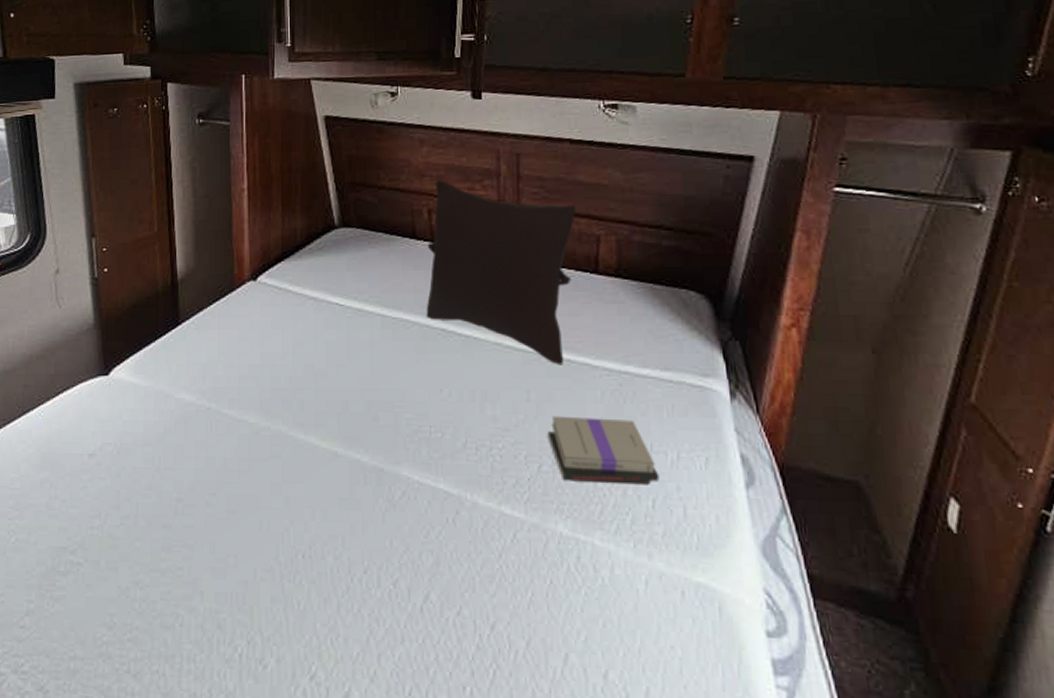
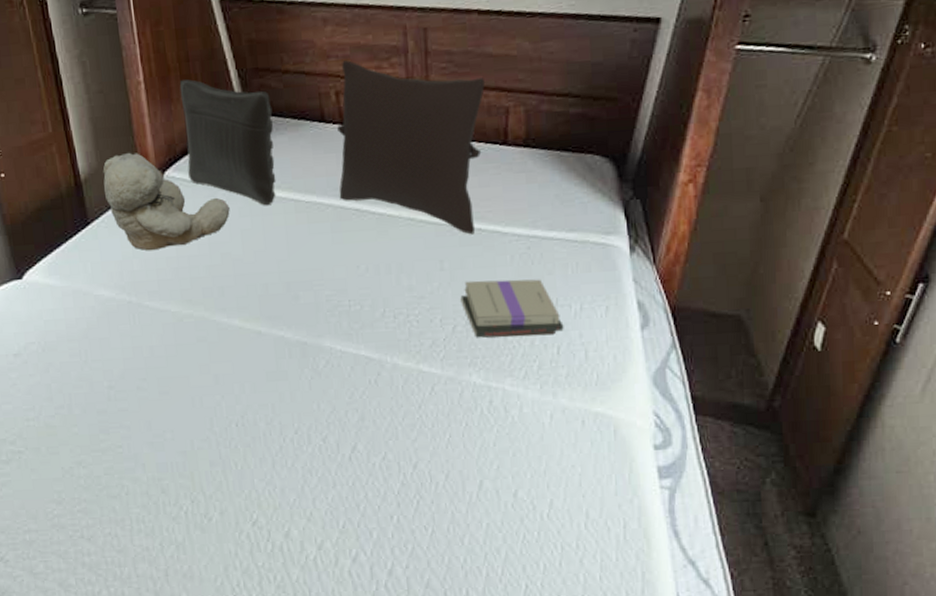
teddy bear: none [198,256,317,357] -> present [102,152,230,251]
pillow: none [280,188,366,319] -> present [179,78,276,206]

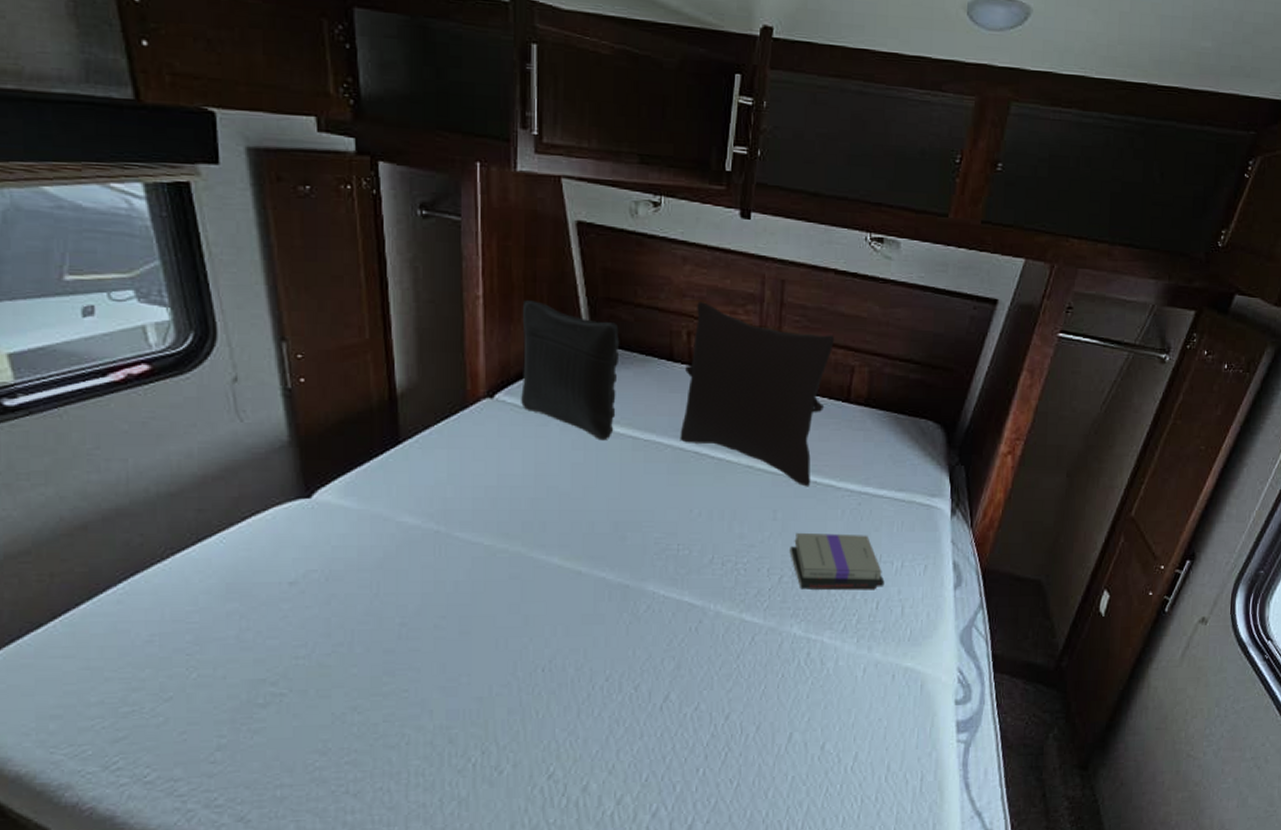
teddy bear: present [102,152,230,251] -> none [423,369,562,478]

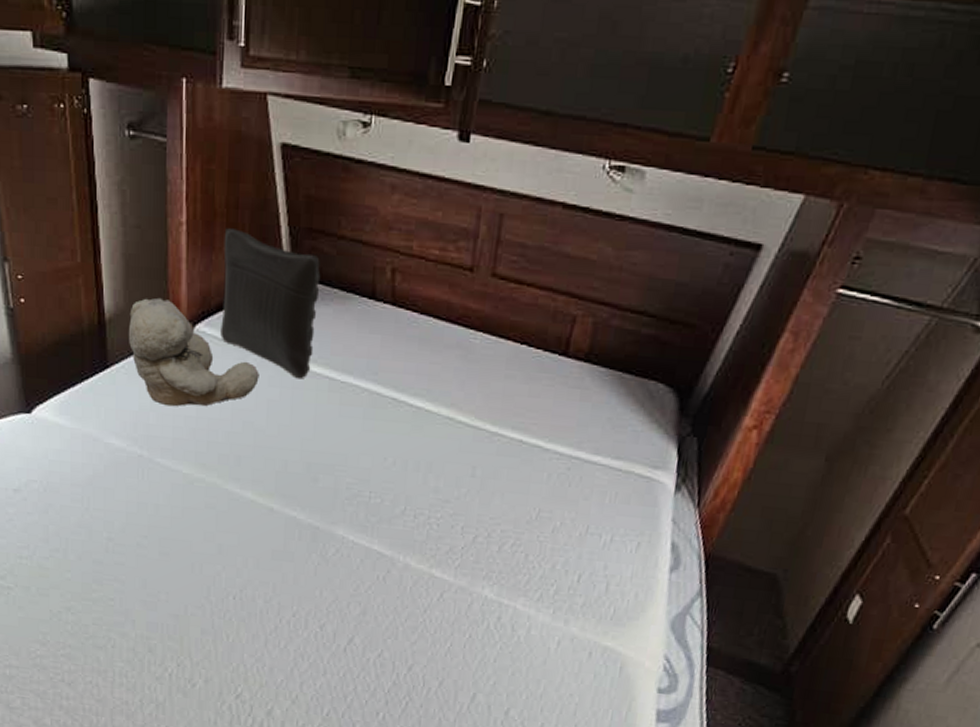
teddy bear: none [423,369,562,478] -> present [129,297,259,406]
pillow: present [680,302,834,487] -> none [377,236,556,446]
books: present [789,532,885,590] -> none [486,492,590,562]

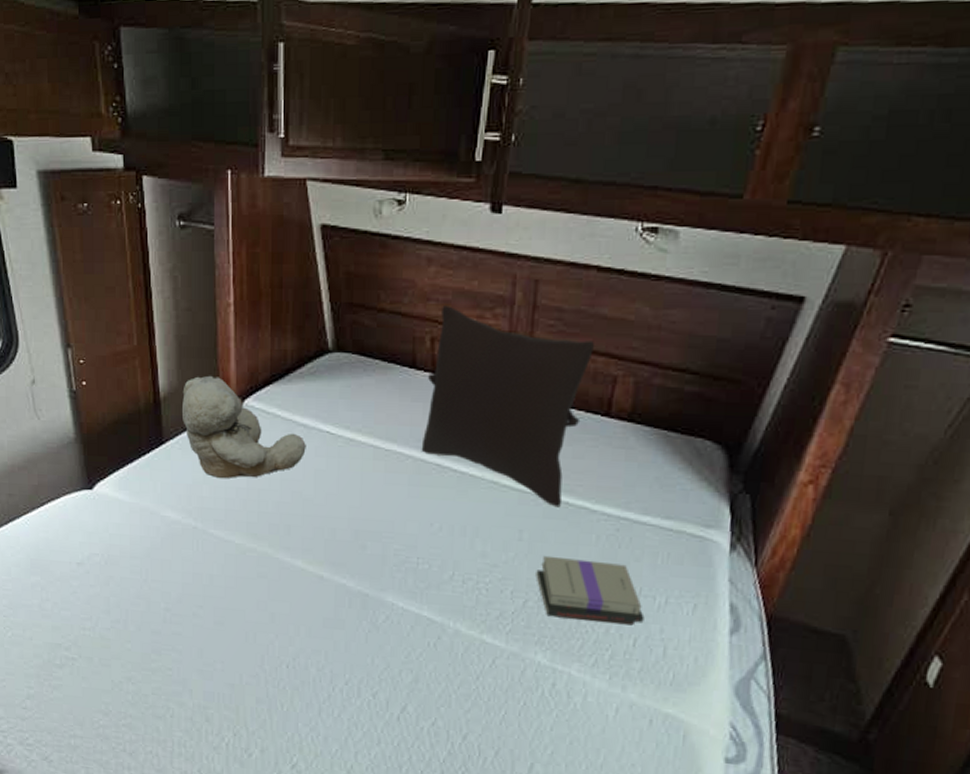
pillow: present [220,227,321,379] -> none [268,305,363,449]
pillow: none [377,236,556,446] -> present [421,305,594,508]
books: none [486,492,590,562] -> present [536,555,645,626]

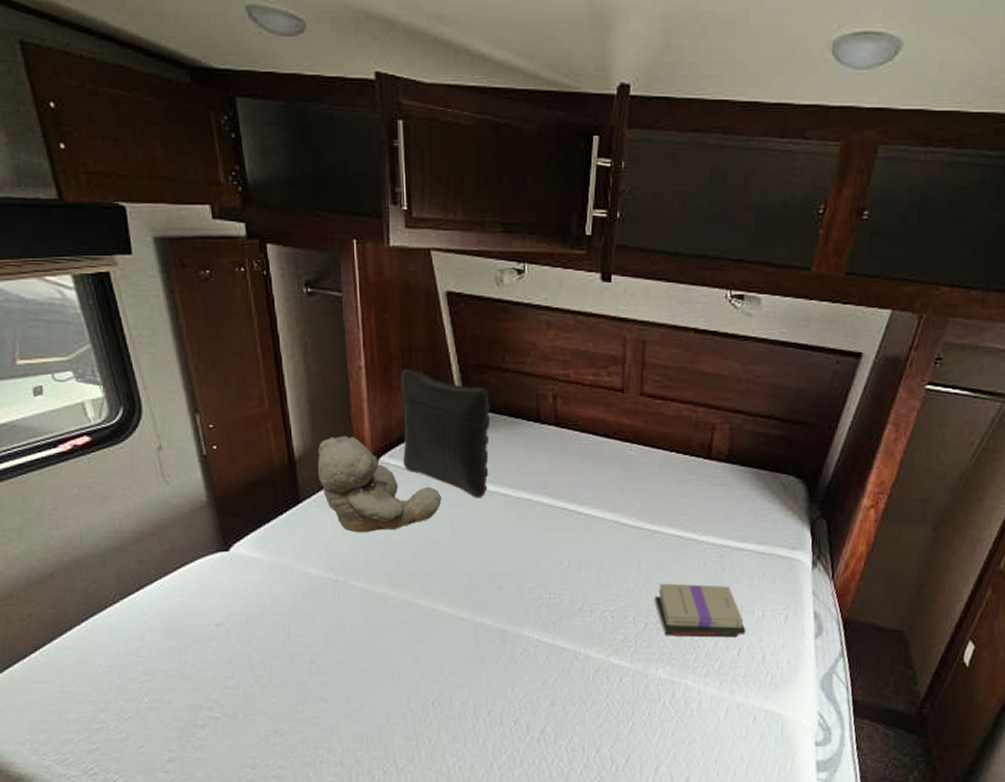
pillow: none [268,305,363,449] -> present [400,368,491,498]
pillow: present [421,305,594,508] -> none [548,365,695,541]

